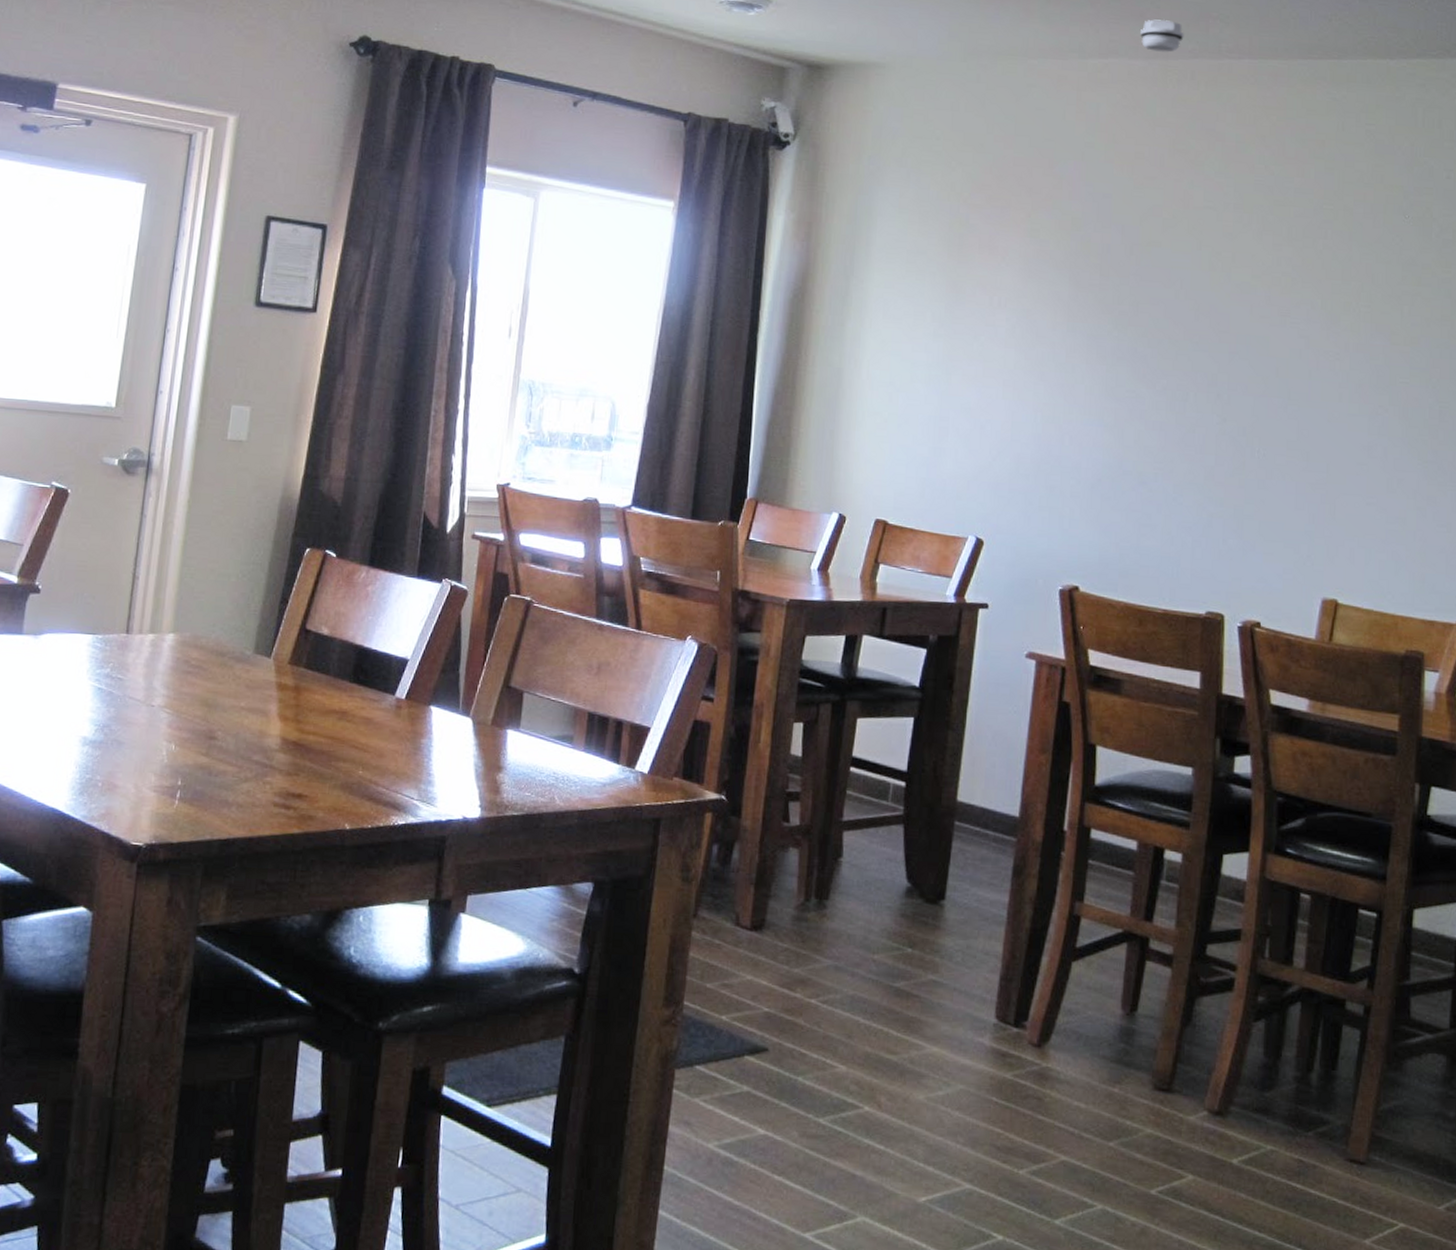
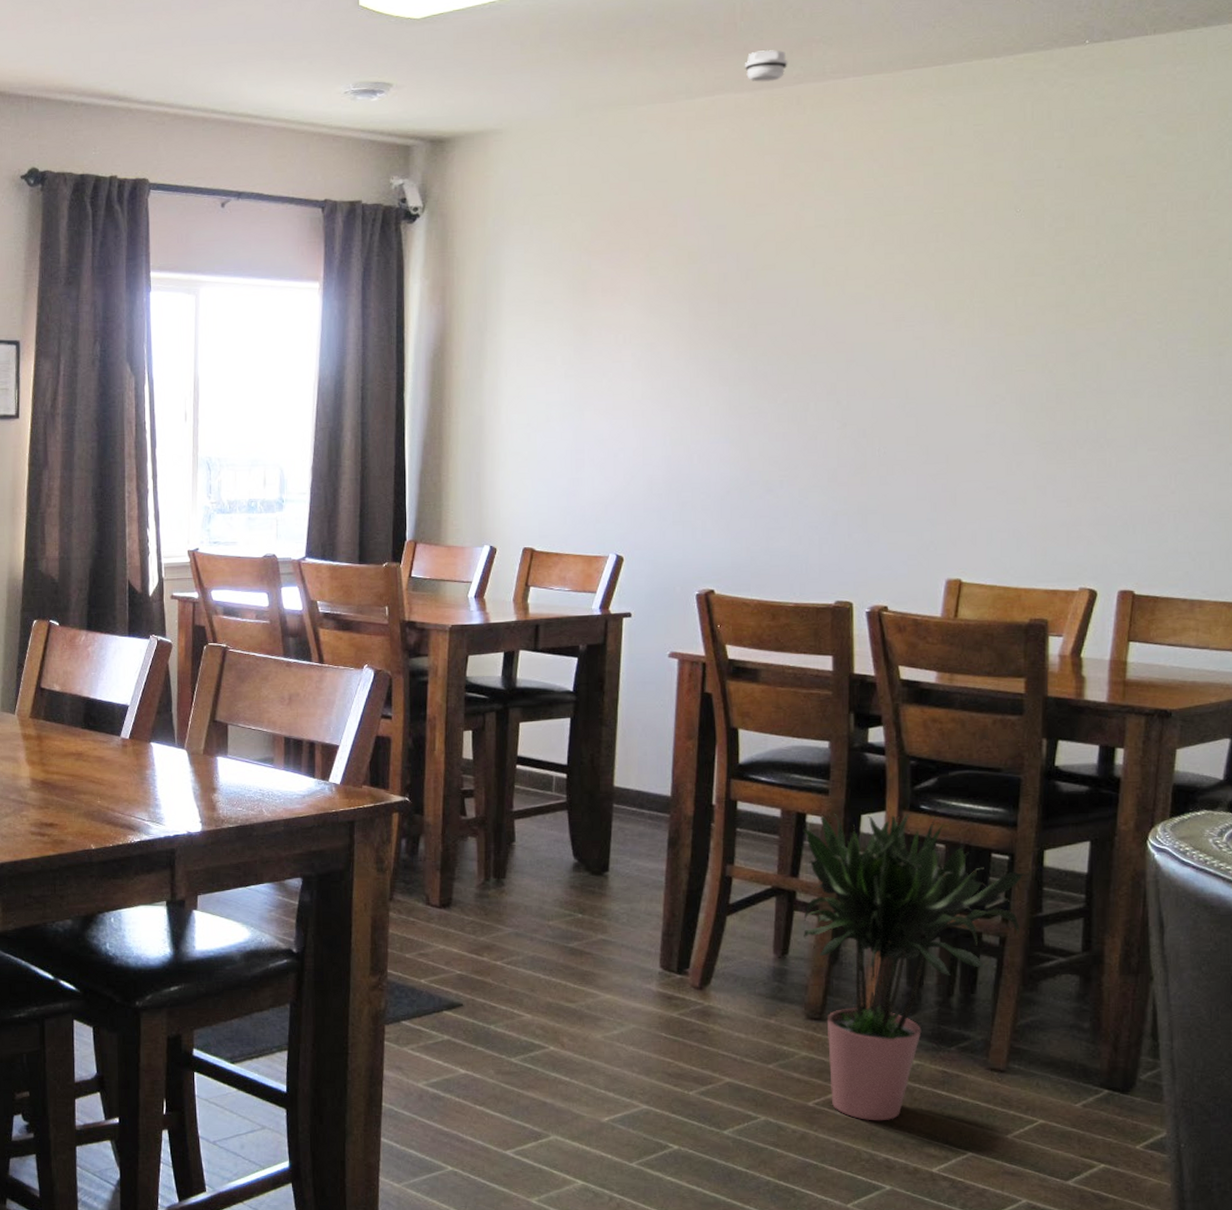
potted plant: none [1155,850,1396,1217] -> present [803,813,1028,1121]

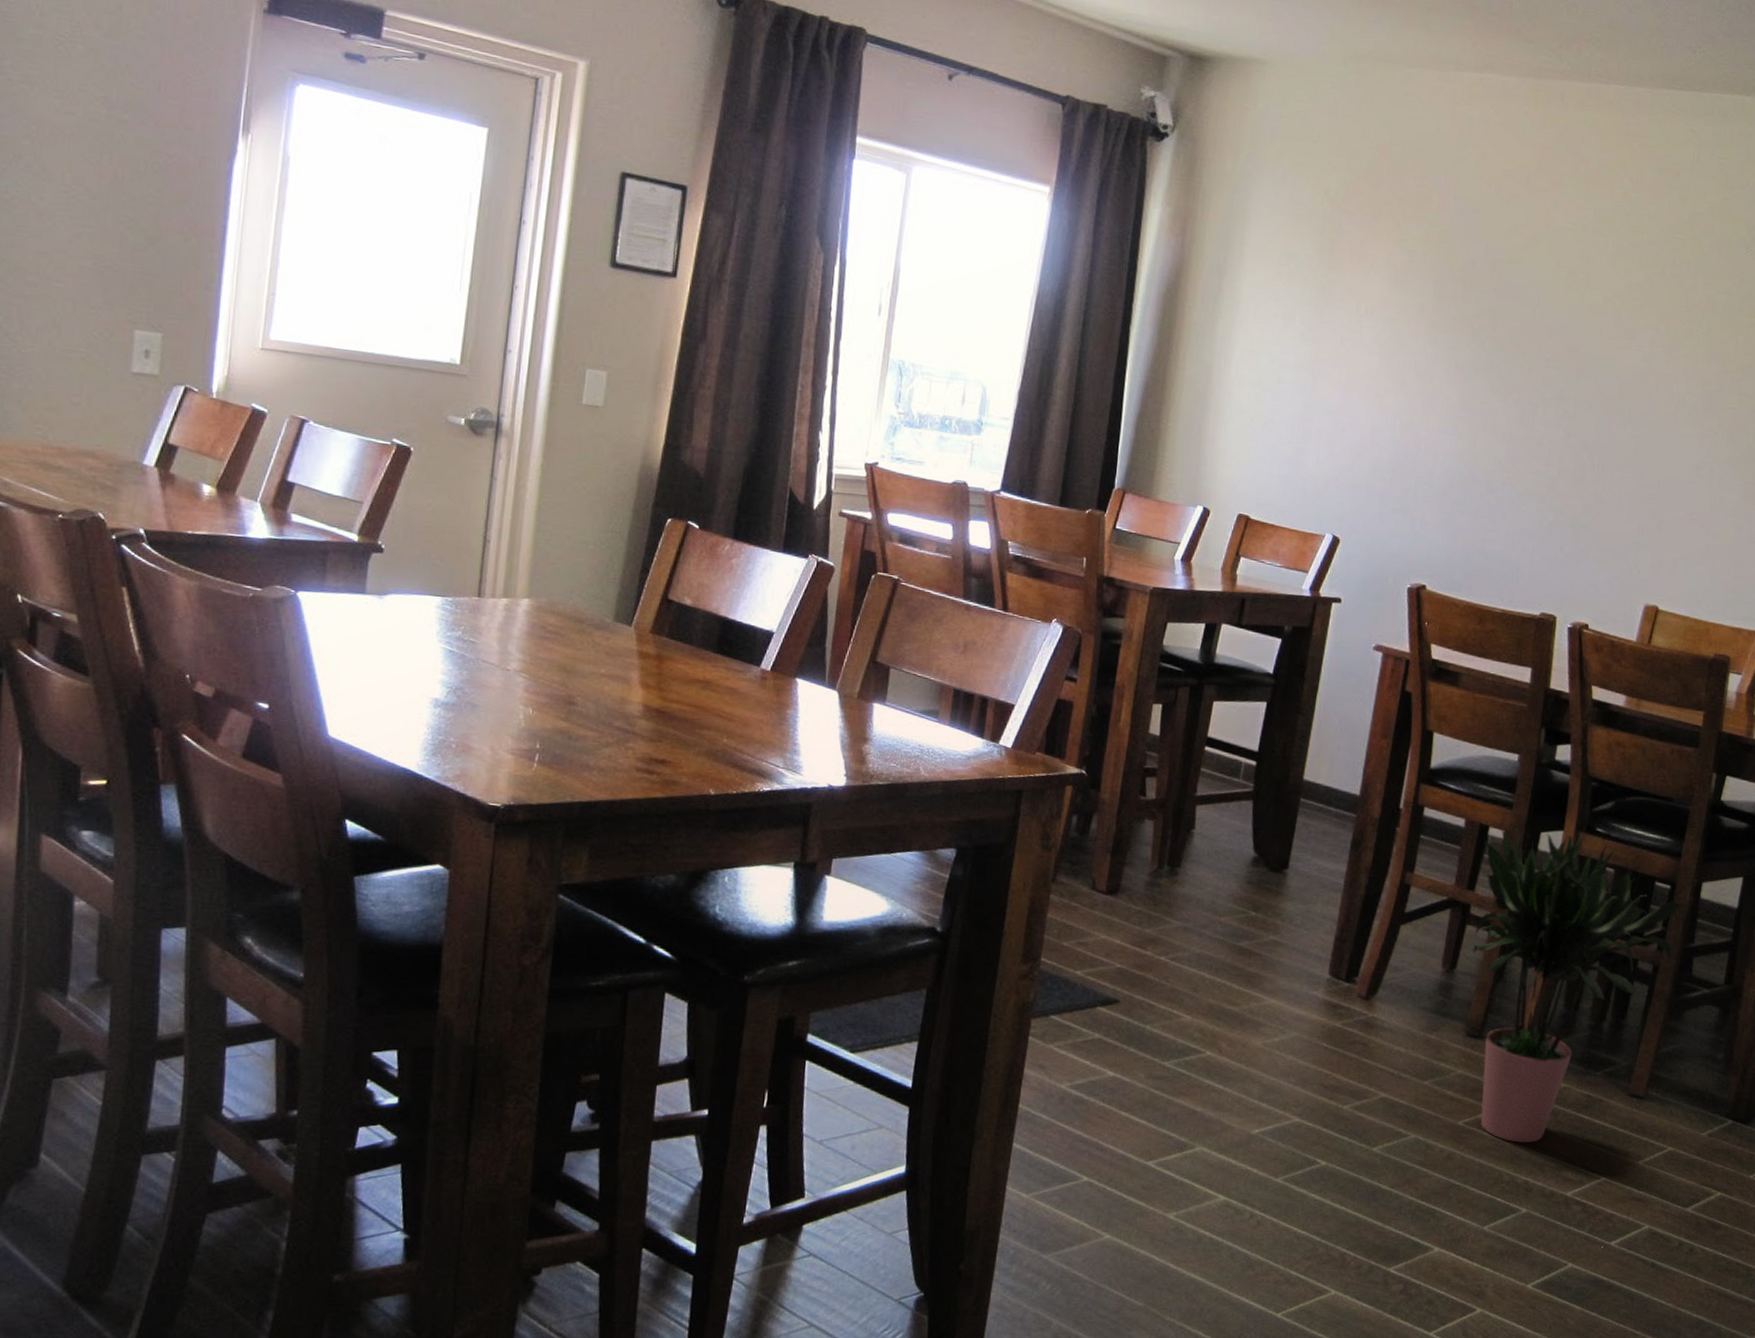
smoke detector: present [744,49,788,82] -> none [1514,37,1557,72]

